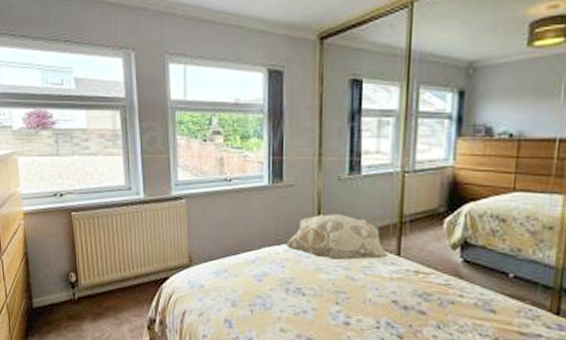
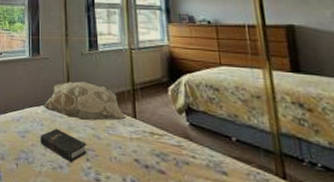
hardback book: none [281,269,338,306] -> present [40,128,87,162]

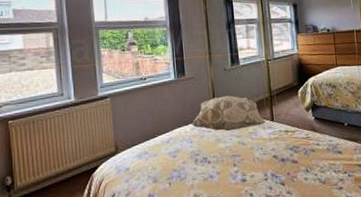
hardback book: present [40,128,87,162] -> none [191,142,234,170]

